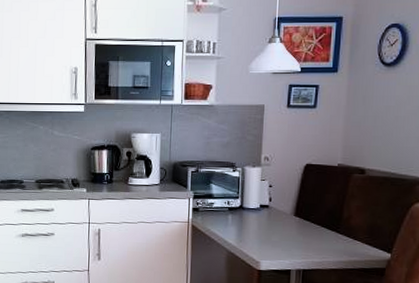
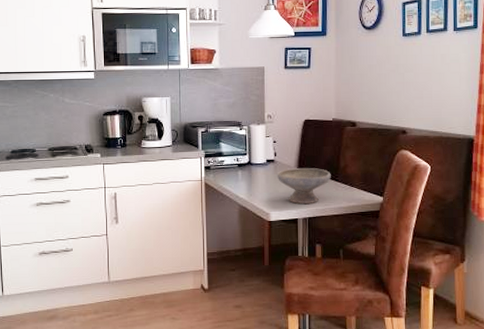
bowl: none [270,216,332,255] -> present [276,168,331,204]

